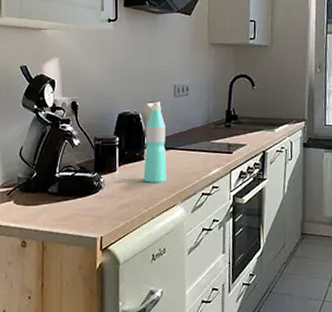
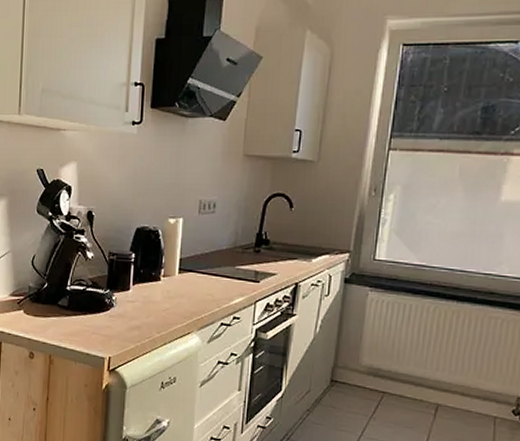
water bottle: present [143,105,167,183] -> none [158,222,186,307]

